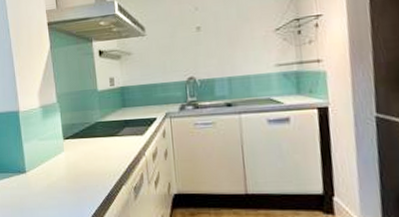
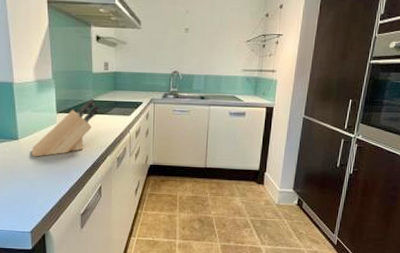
knife block: none [40,119,109,192] -> present [31,98,100,157]

